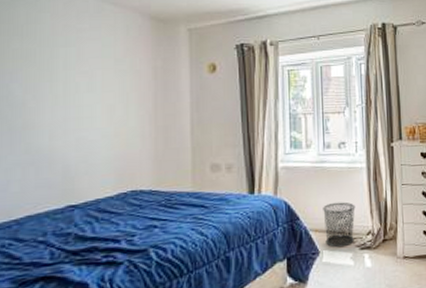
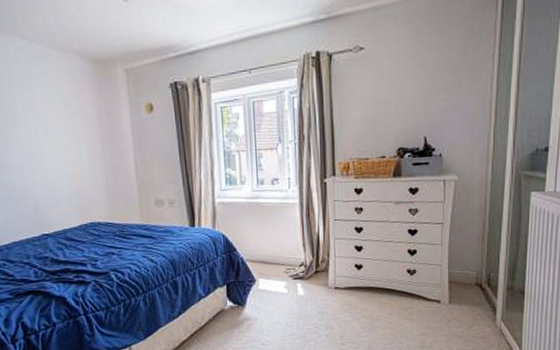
waste bin: present [323,202,356,248] -> none [258,235,289,277]

